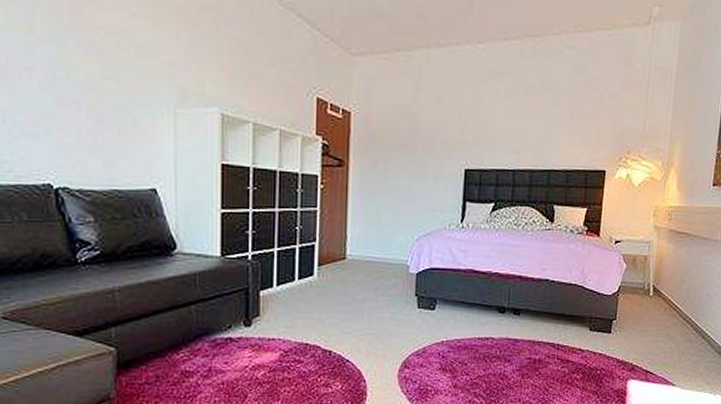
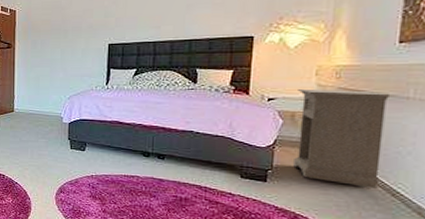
nightstand: none [633,230,704,332] -> present [293,88,389,188]

